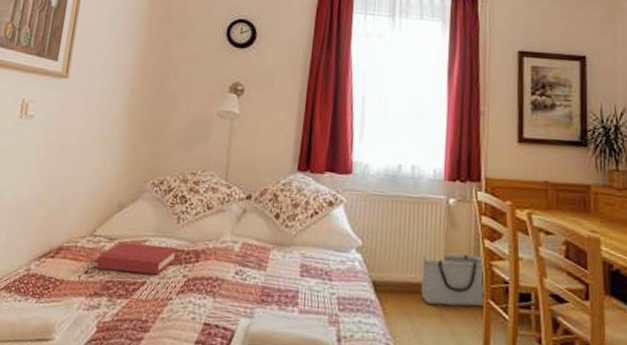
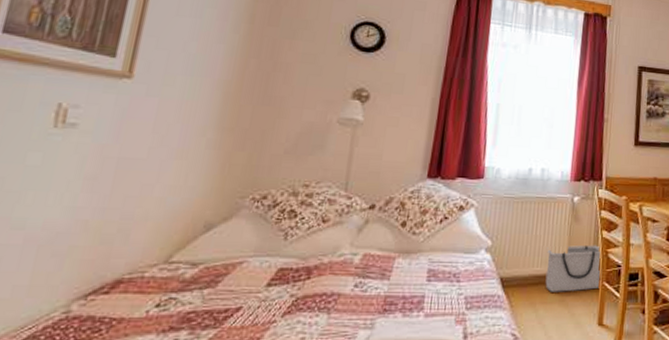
hardback book: present [96,242,178,275] -> none [172,265,285,301]

